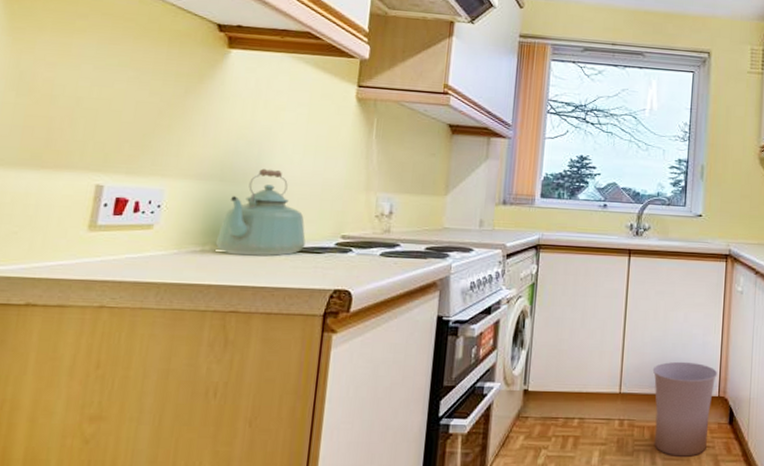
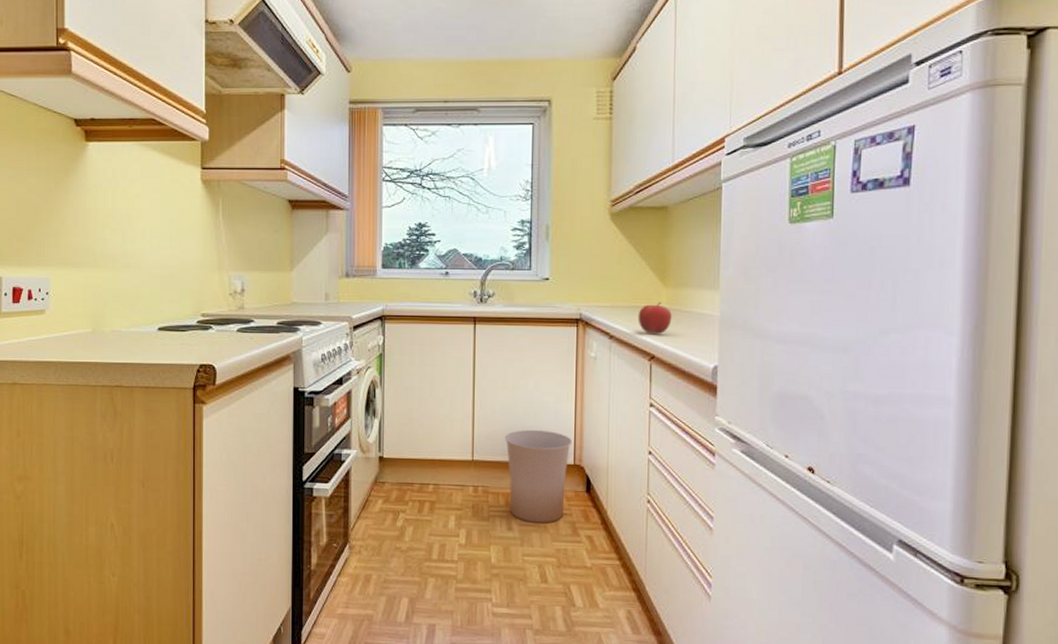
kettle: present [215,168,306,256] -> none [96,254,171,335]

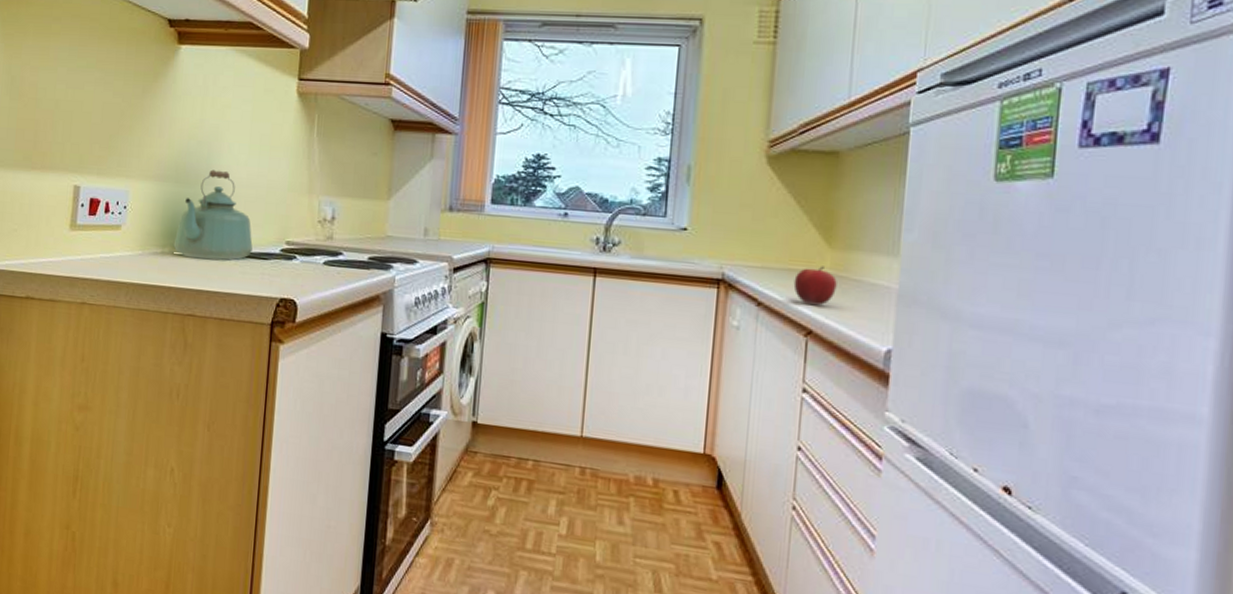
kettle: none [96,254,171,335] -> present [173,169,253,261]
waste bin: present [504,429,572,523] -> none [621,406,703,521]

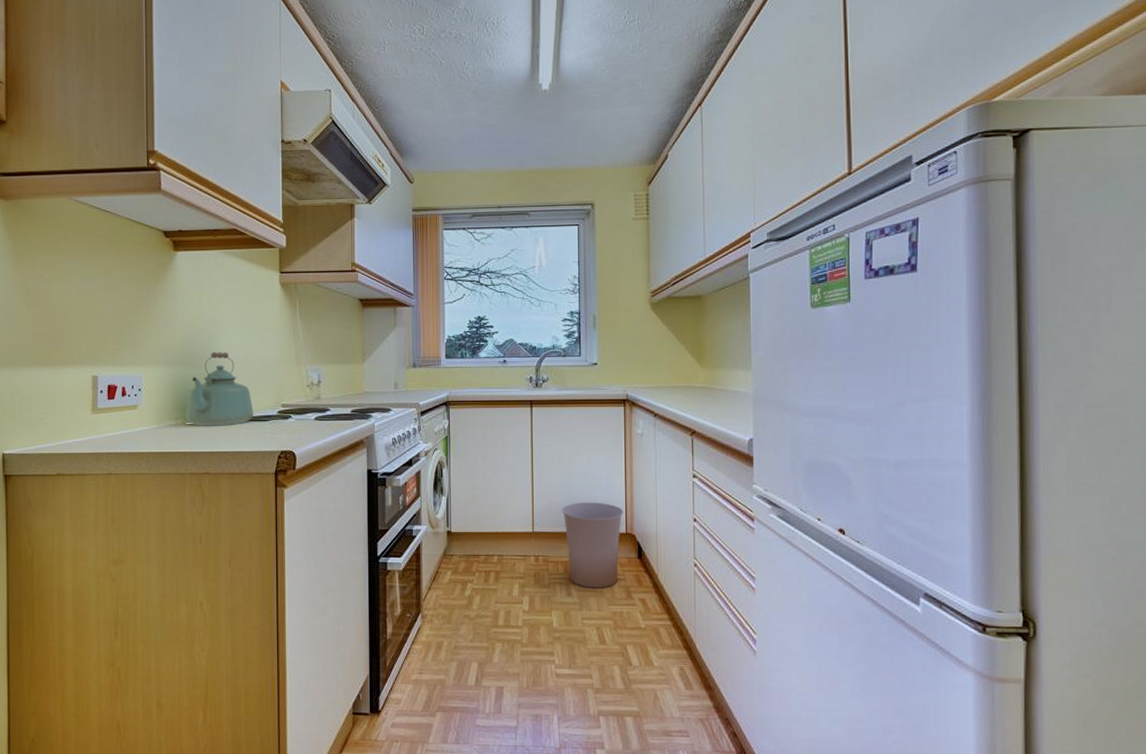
waste bin: none [621,406,703,521] -> present [561,502,623,588]
fruit: present [793,266,837,306] -> none [679,382,710,412]

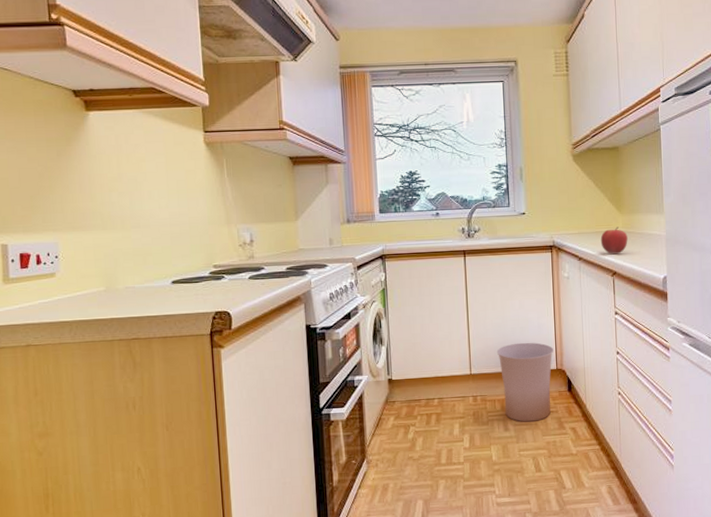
kettle: present [185,352,254,426] -> none [109,214,184,291]
fruit: none [679,382,710,412] -> present [600,226,628,255]

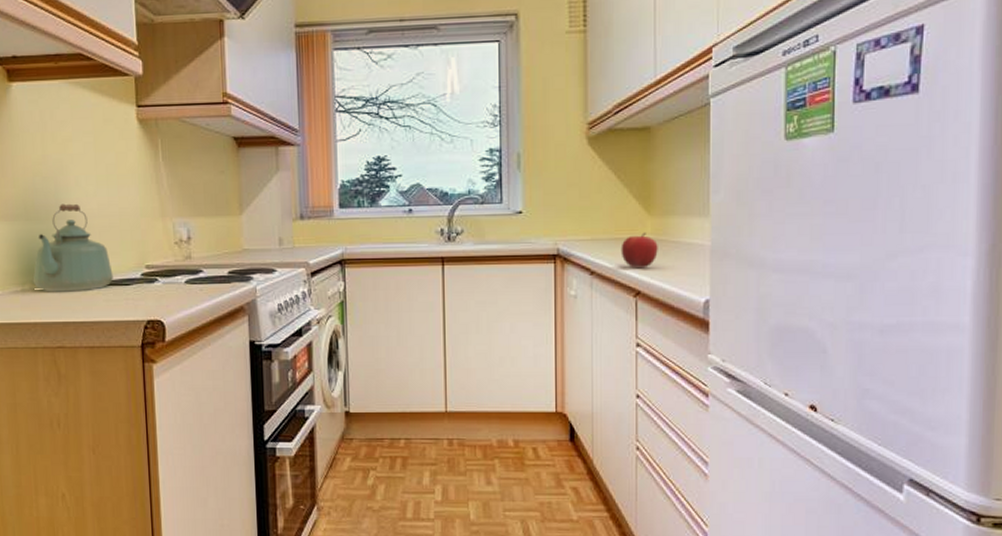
kettle: none [109,214,184,291] -> present [33,203,113,292]
waste bin: present [496,342,553,422] -> none [479,376,552,476]

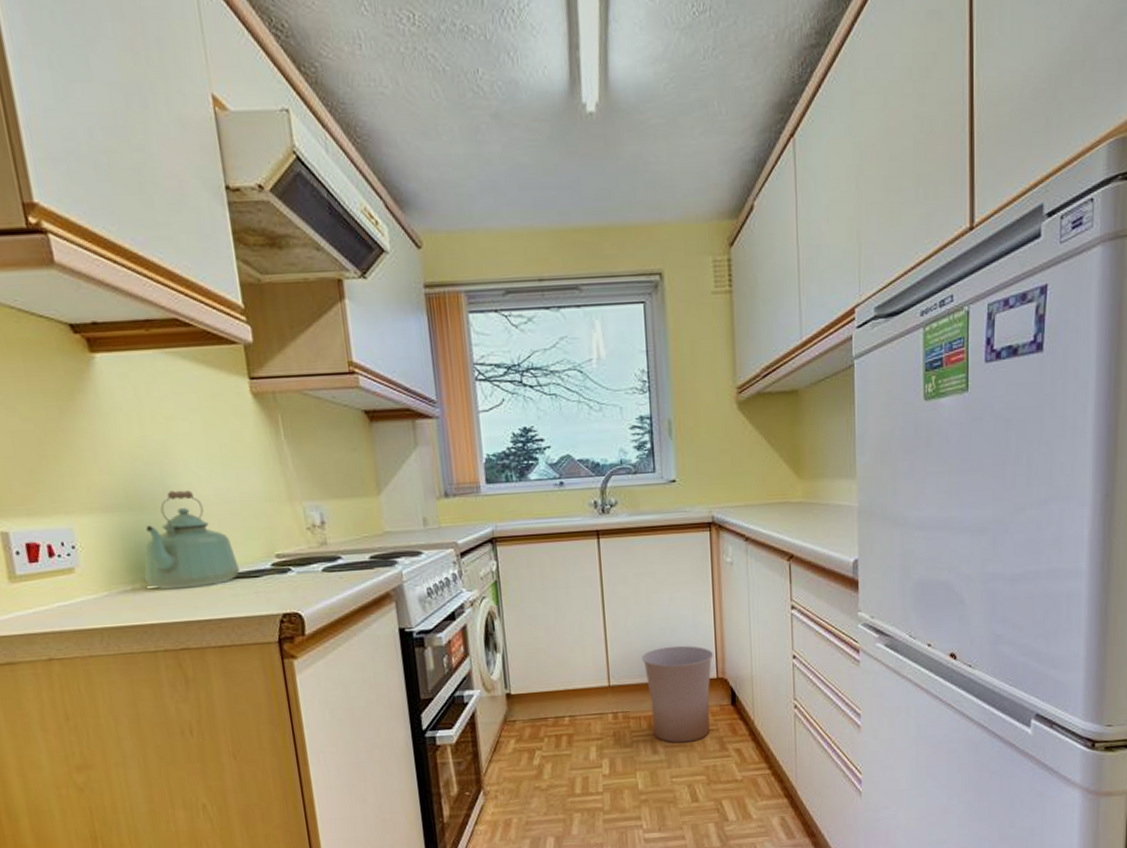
waste bin: none [479,376,552,476] -> present [641,645,713,743]
fruit: present [621,232,658,269] -> none [773,496,809,533]

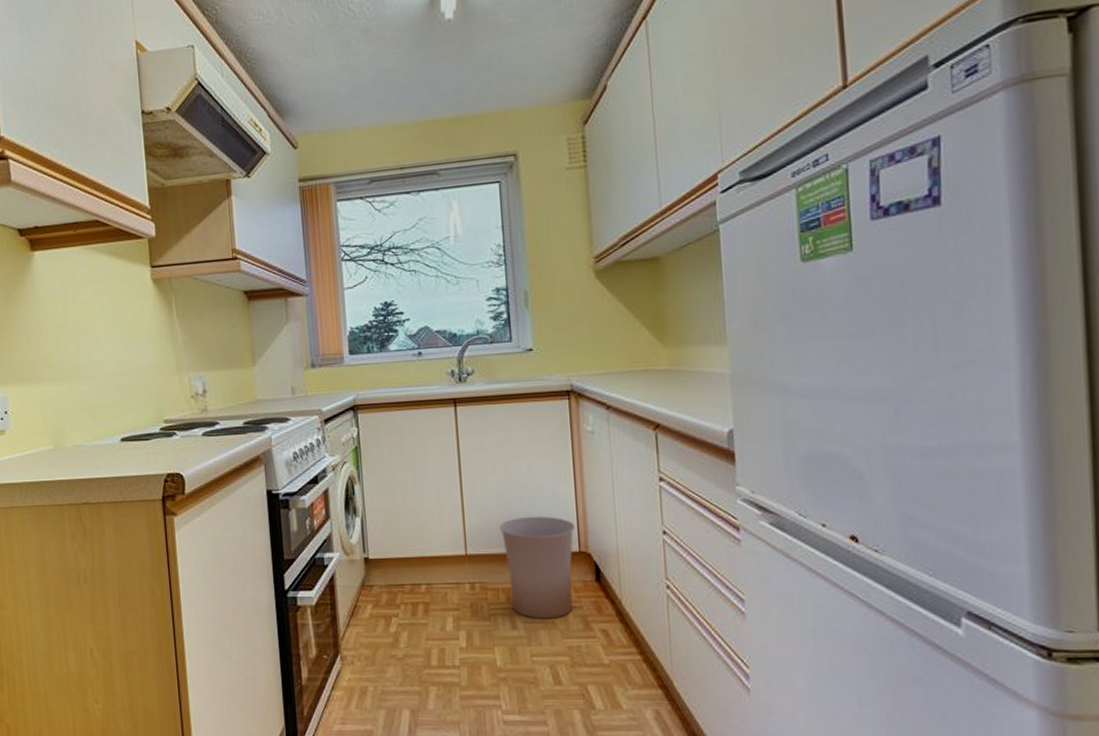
kettle: present [144,490,240,590] -> none [57,363,133,450]

